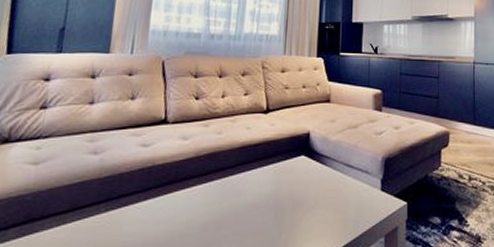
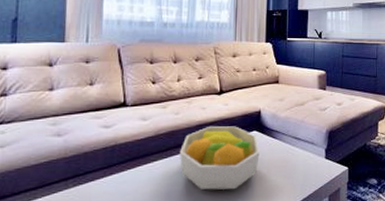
fruit bowl: none [220,148,308,223] -> present [180,125,260,190]

